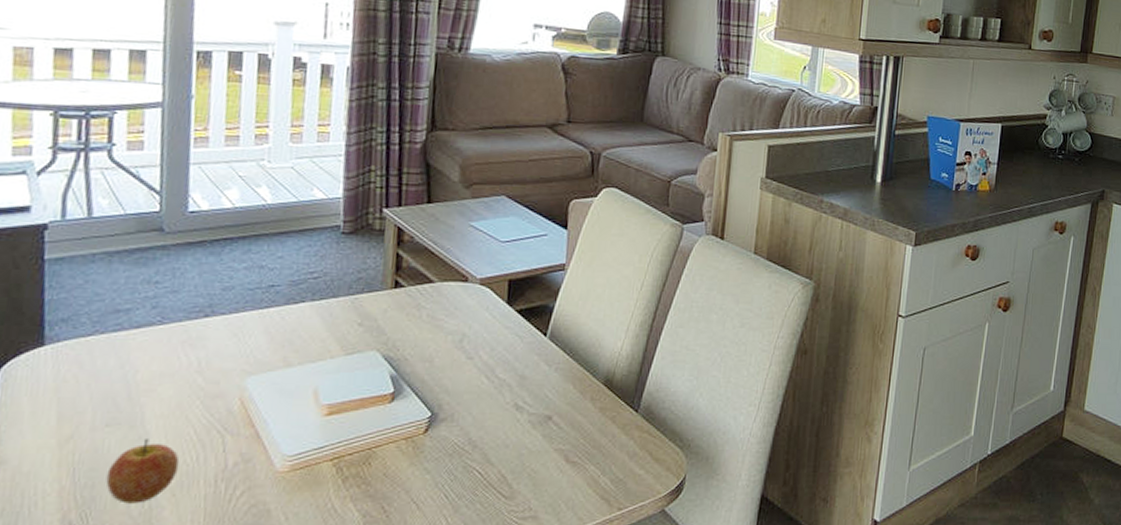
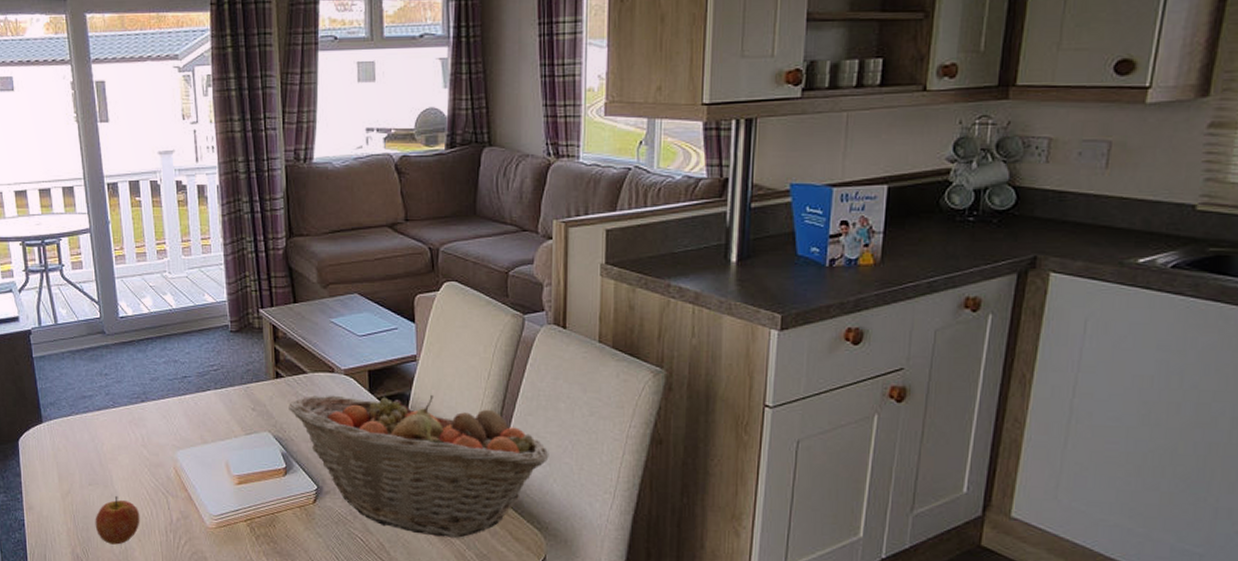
fruit basket: none [406,306,698,463] -> present [289,394,549,538]

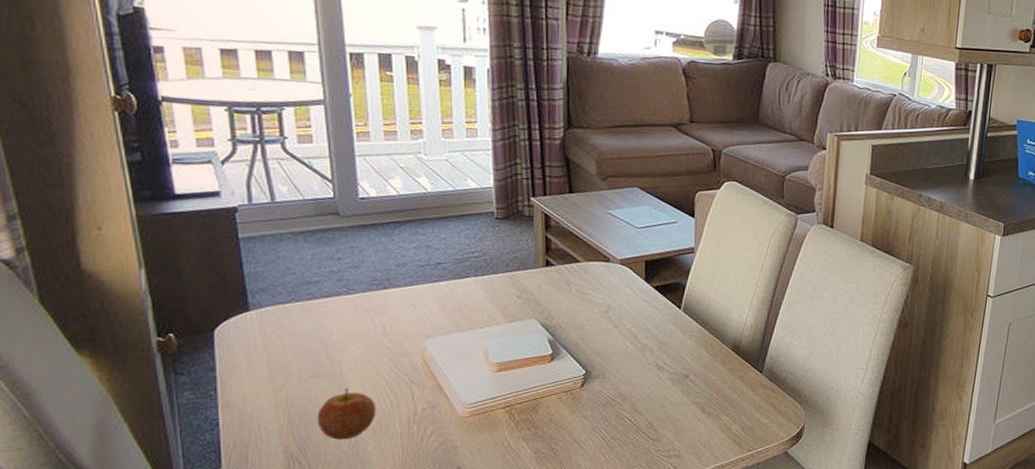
fruit basket: present [289,394,549,538] -> none [558,283,813,413]

